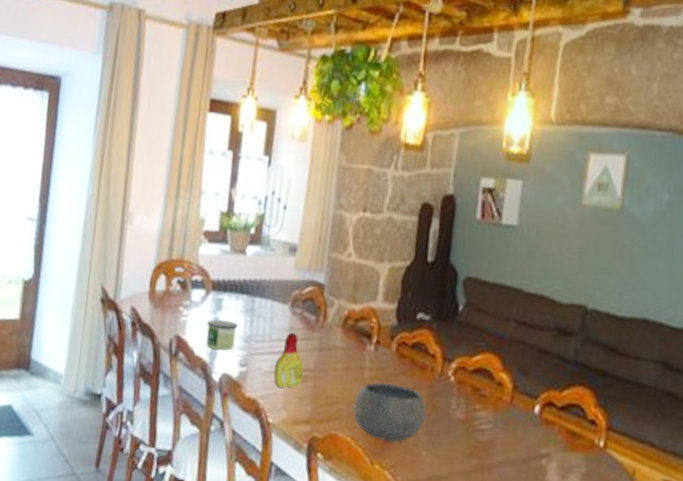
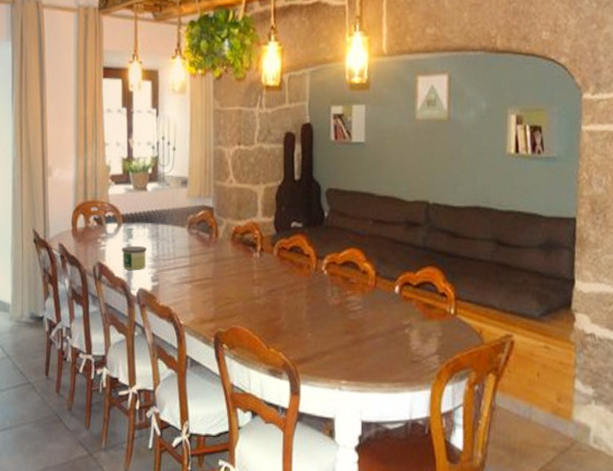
bottle: present [273,332,304,388] -> none [180,249,205,295]
bowl: present [353,382,427,442] -> none [248,282,308,328]

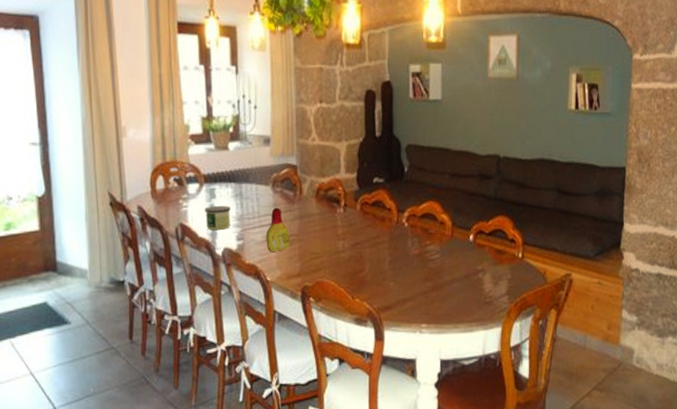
bottle: none [180,249,205,295] -> present [266,207,290,252]

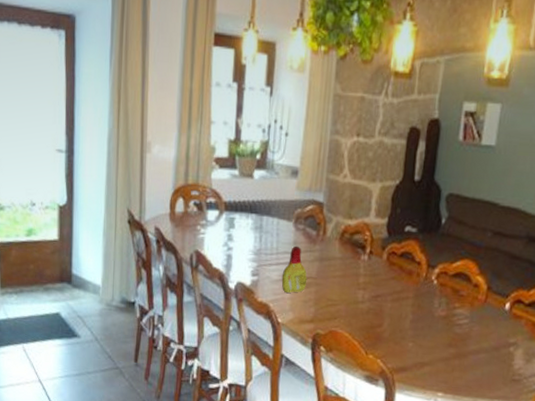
candle: present [205,205,231,231] -> none [222,236,249,263]

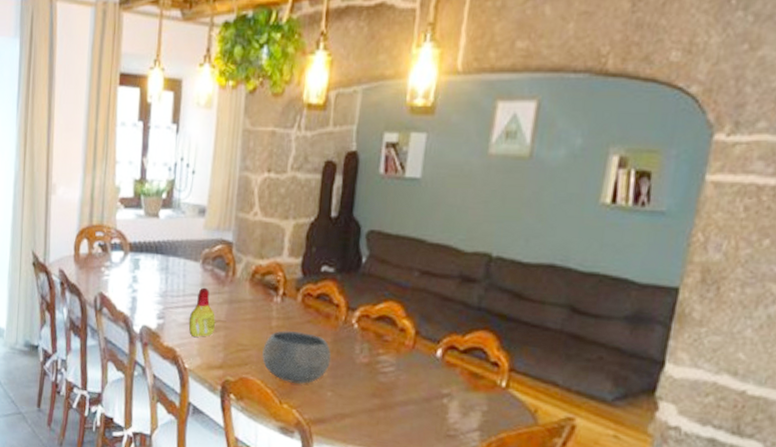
bowl: none [350,286,413,336] -> present [262,330,332,384]

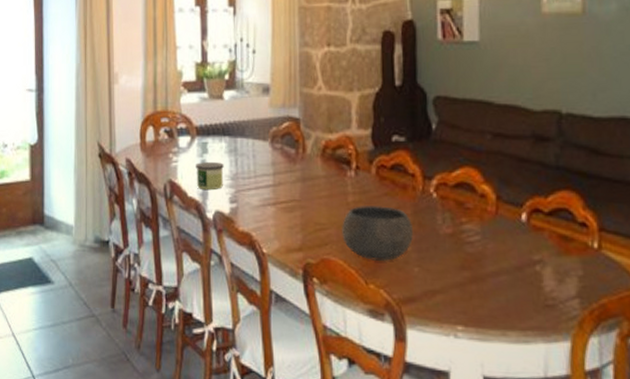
candle: none [127,277,154,306] -> present [196,161,224,191]
bottle: present [188,287,216,337] -> none [262,167,291,219]

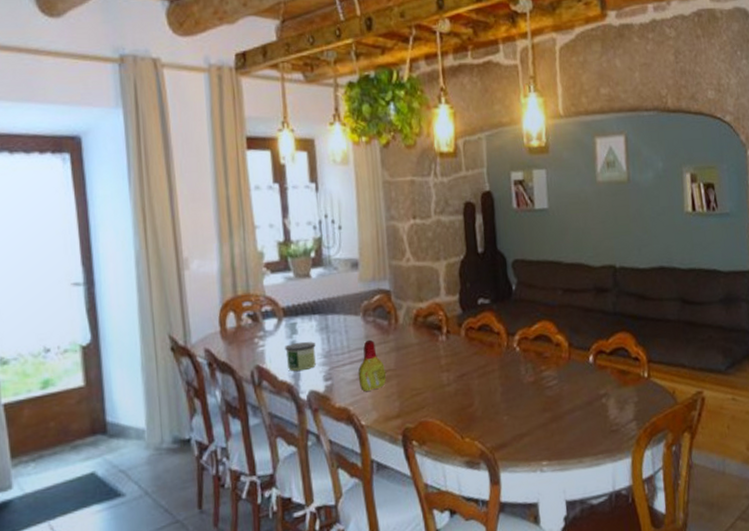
bottle: none [262,167,291,219] -> present [358,339,387,391]
bowl: present [342,206,414,261] -> none [437,365,502,416]

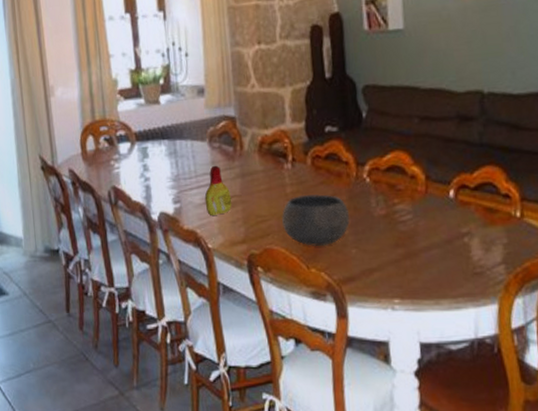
candle: present [285,341,316,372] -> none [137,165,166,193]
bowl: none [437,365,502,416] -> present [282,194,350,246]

